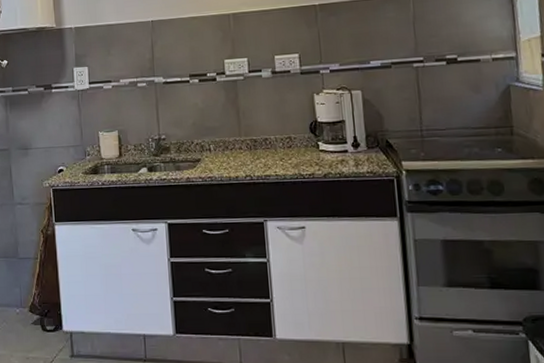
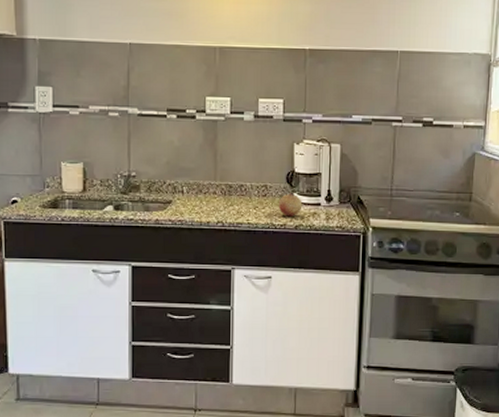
fruit: none [304,141,329,166] -> present [278,192,303,217]

